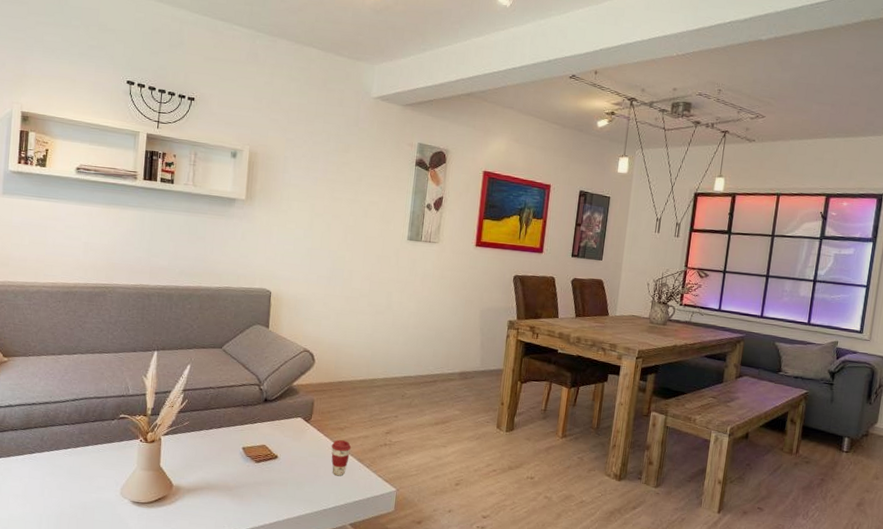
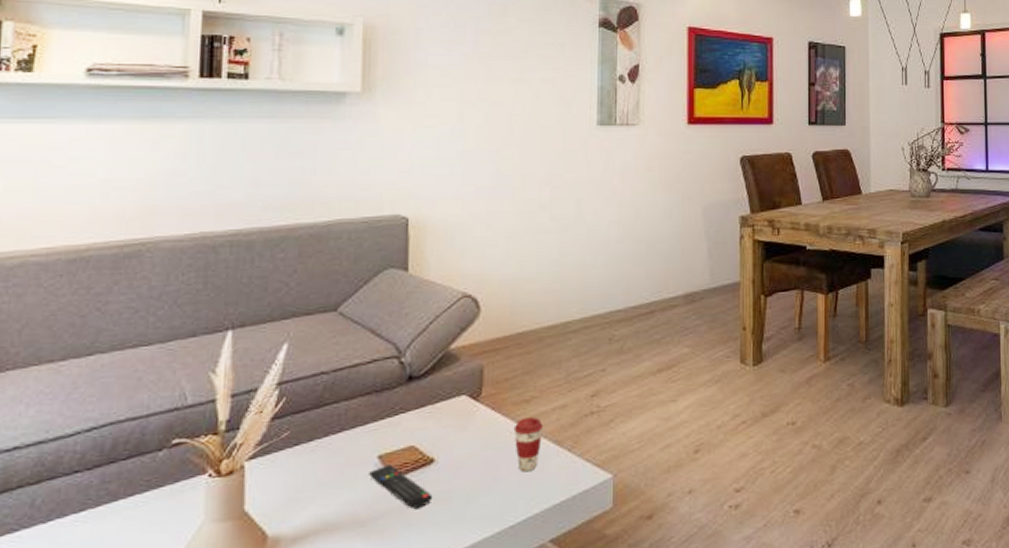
remote control: none [236,454,275,486] -> present [369,464,433,509]

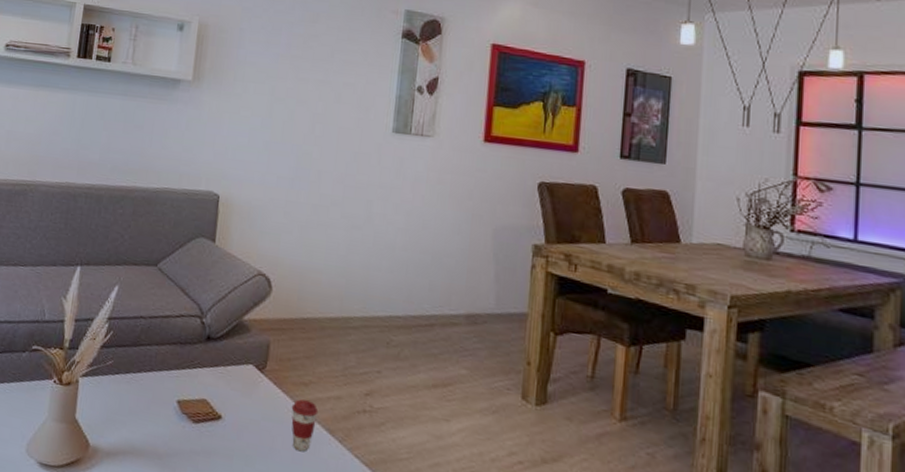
remote control: present [369,464,433,509] -> none [169,410,218,457]

